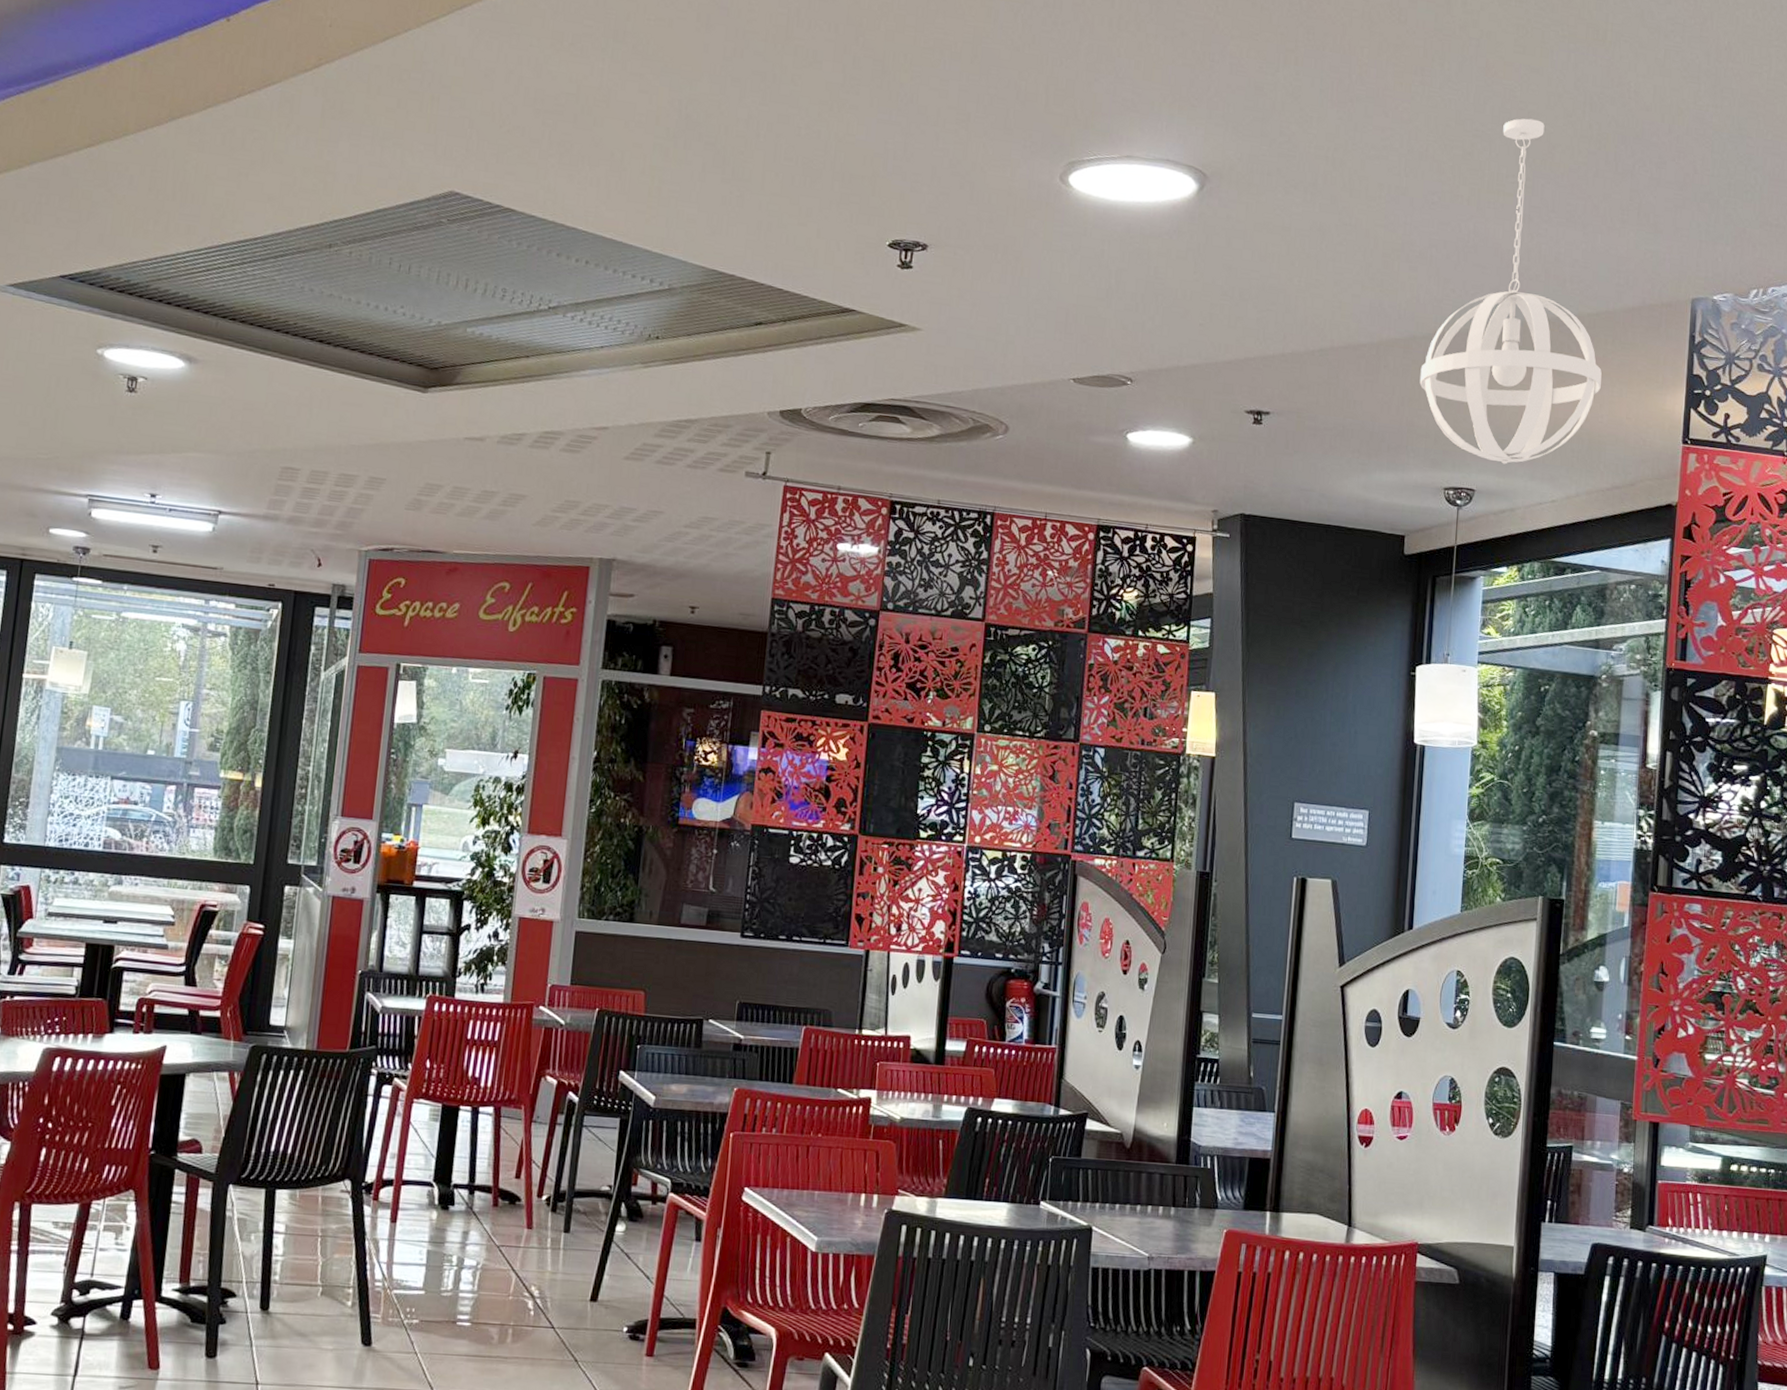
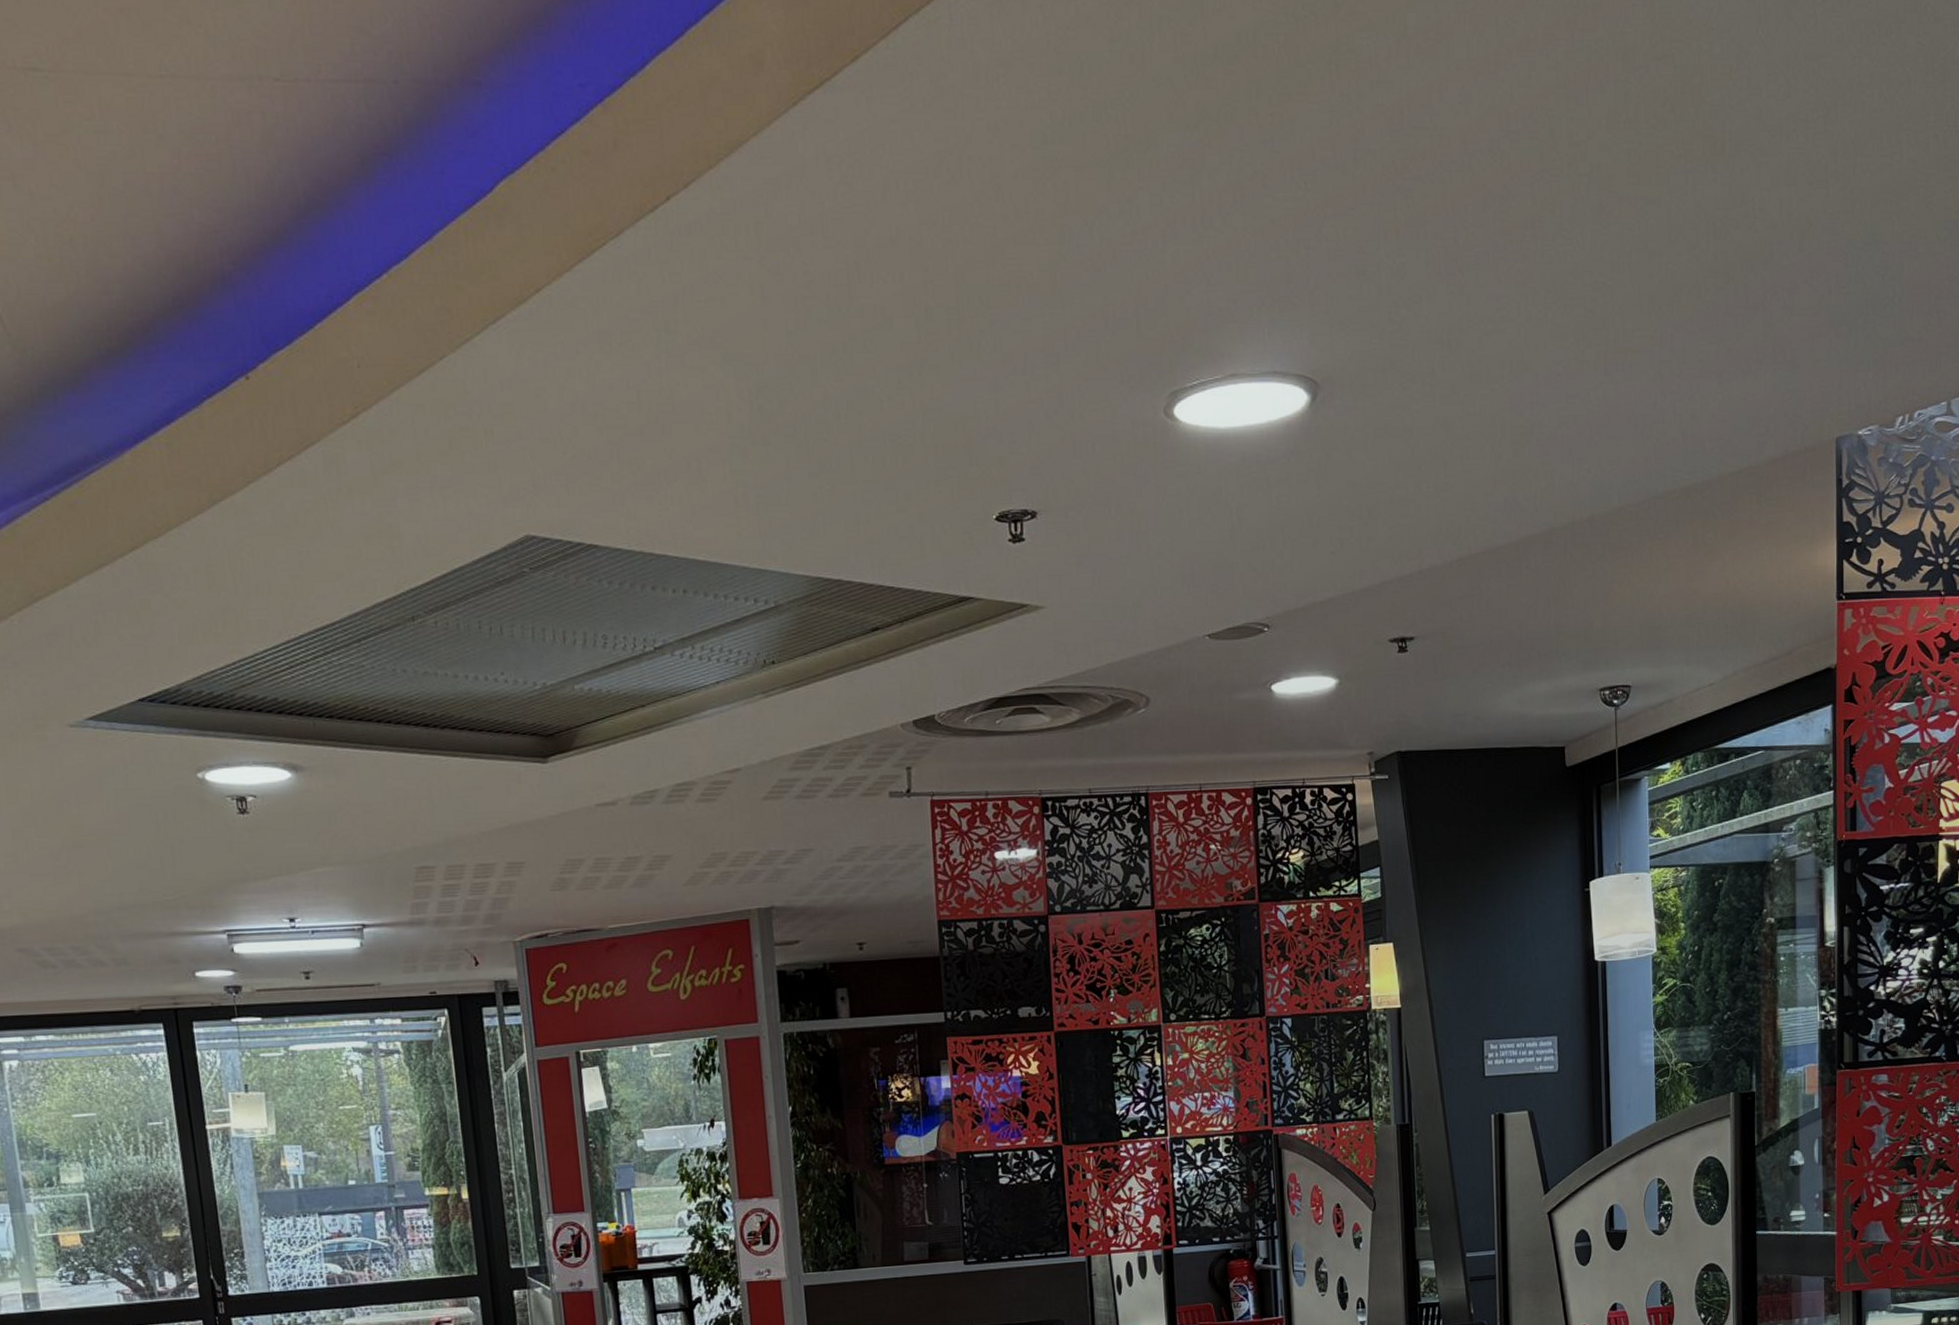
pendant light: present [1419,118,1602,464] -> none [1563,259,1750,653]

